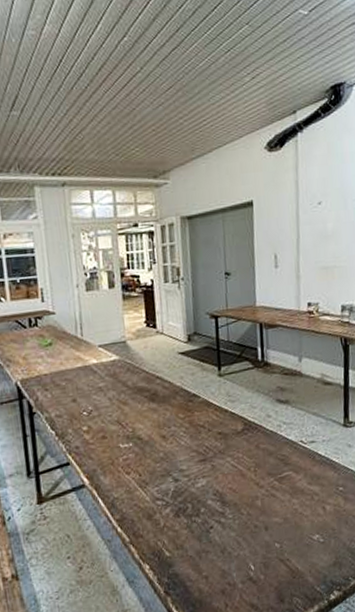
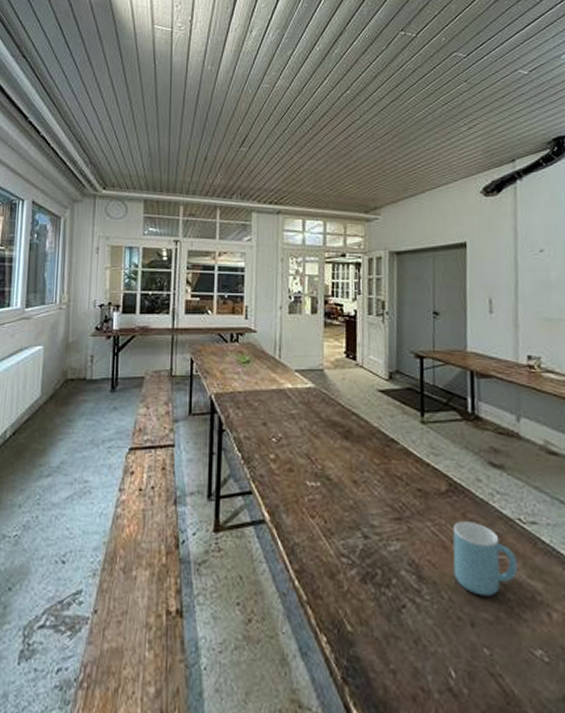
mug: none [248,450,301,506] -> present [452,521,519,597]

